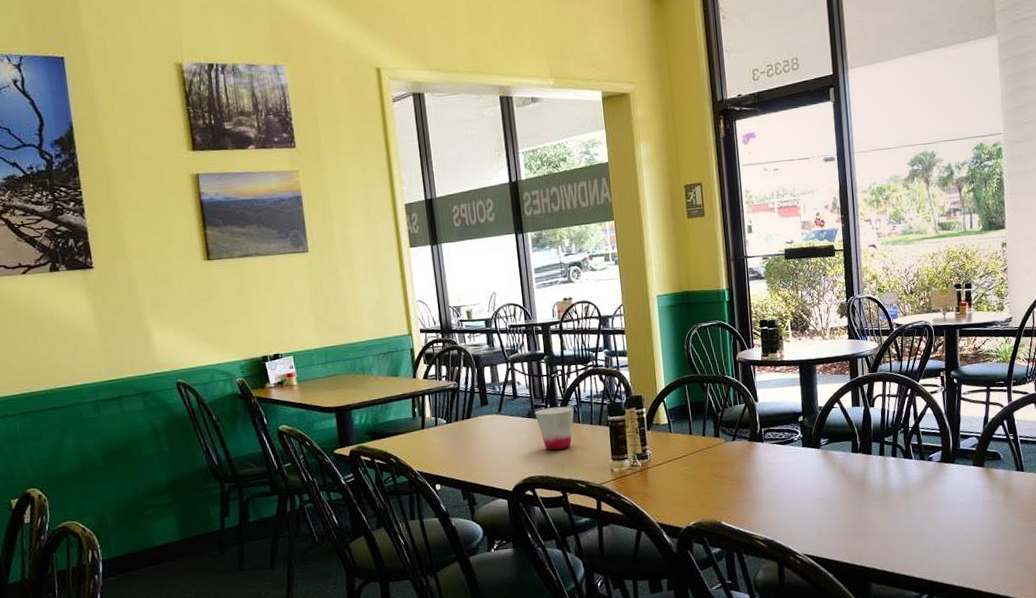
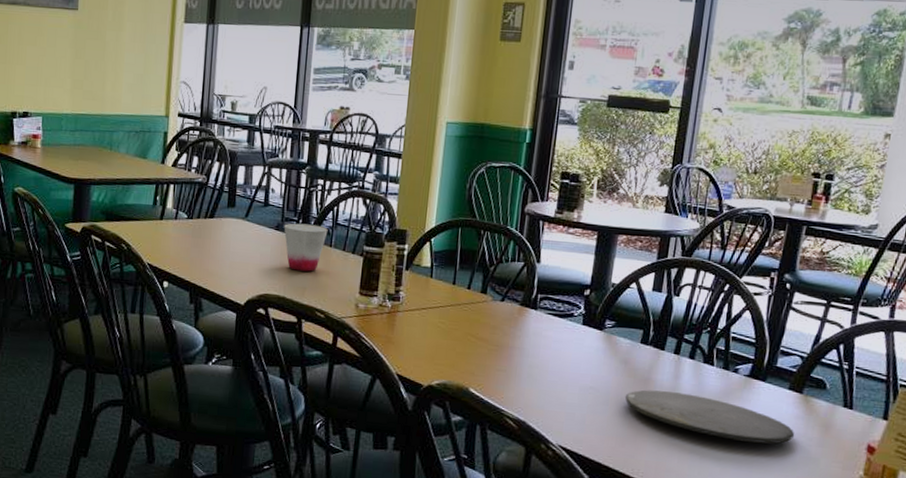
plate: none [848,486,986,518] -> present [624,389,795,444]

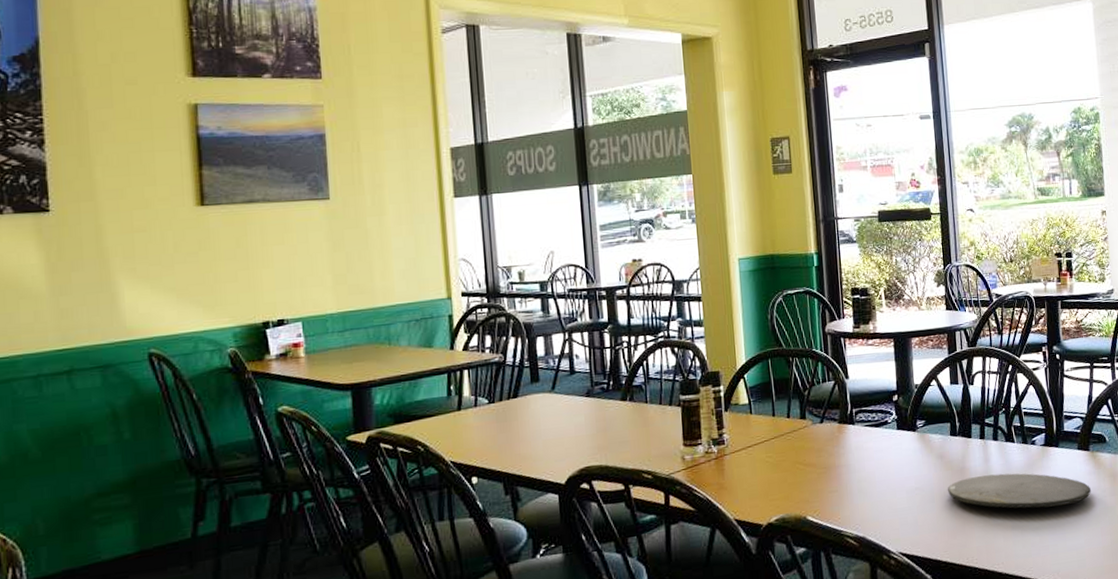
cup: present [284,223,328,272] -> none [594,383,641,436]

